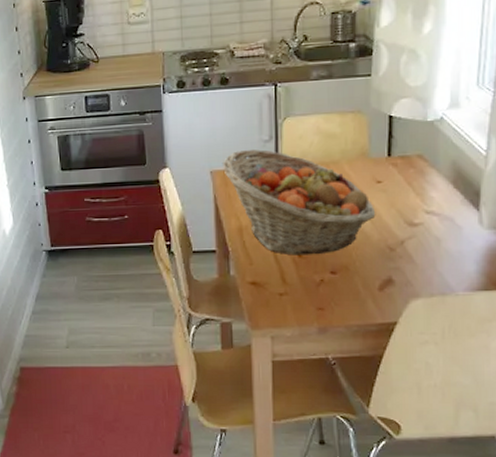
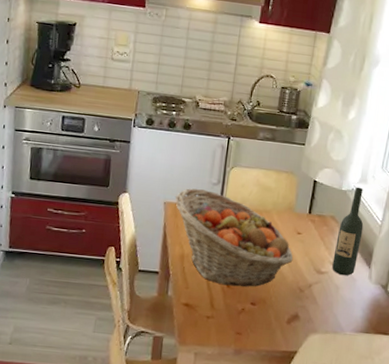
wine bottle: none [427,113,463,225] -> present [332,187,364,276]

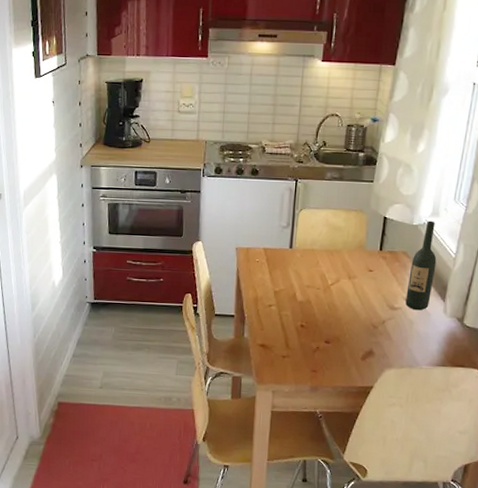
fruit basket: present [175,188,293,287] -> none [246,233,366,326]

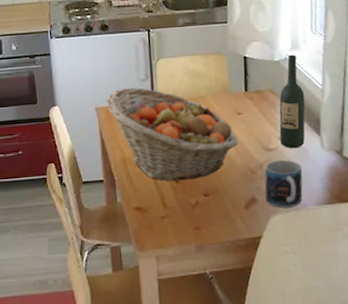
fruit basket: none [246,233,366,326] -> present [105,87,239,182]
mug: none [382,319,422,364] -> present [265,159,303,208]

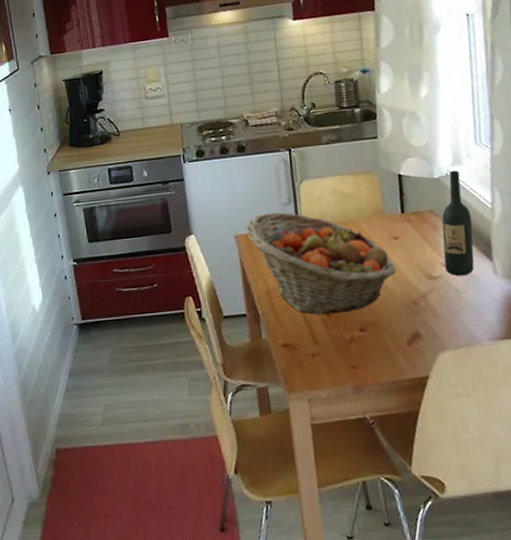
mug: present [265,159,303,208] -> none [429,289,475,344]

